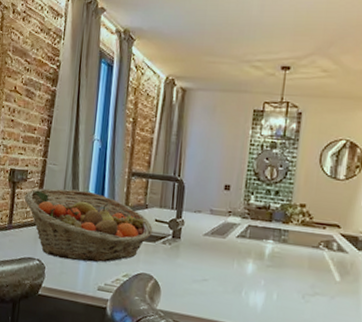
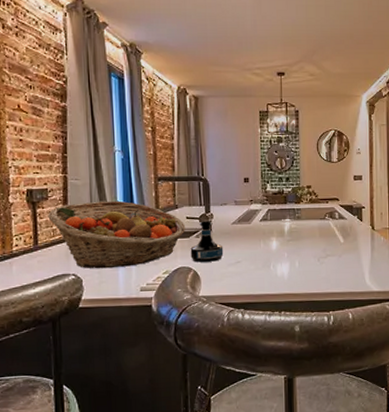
tequila bottle: none [153,225,191,274] -> present [190,220,224,262]

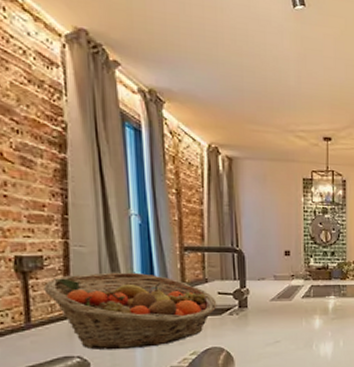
tequila bottle: present [190,220,224,262] -> none [222,295,261,342]

